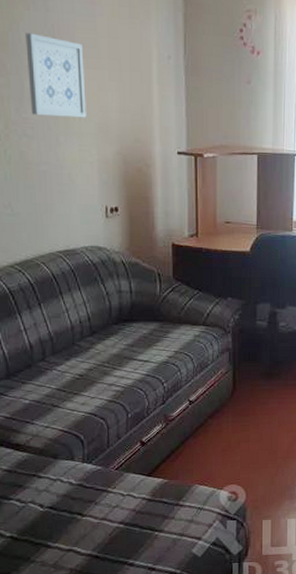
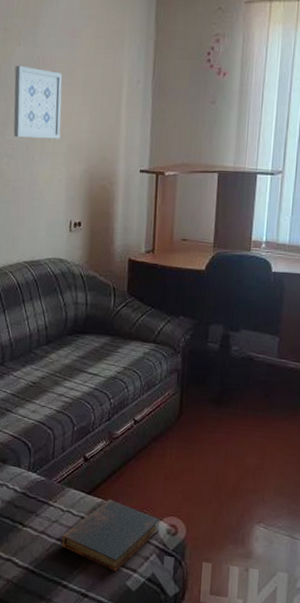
book: none [125,478,220,542] -> present [62,499,160,572]

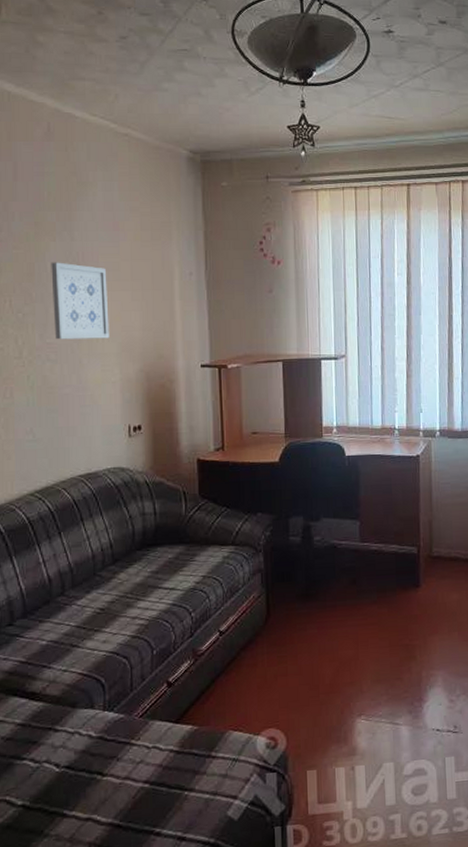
book: present [62,499,160,572] -> none [151,723,258,804]

